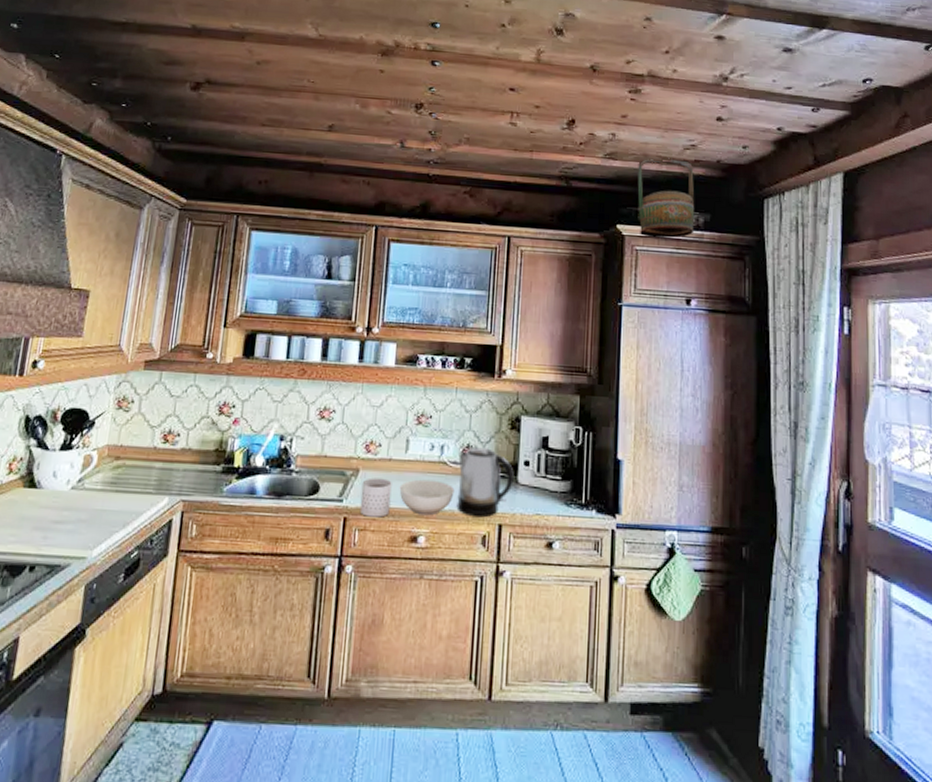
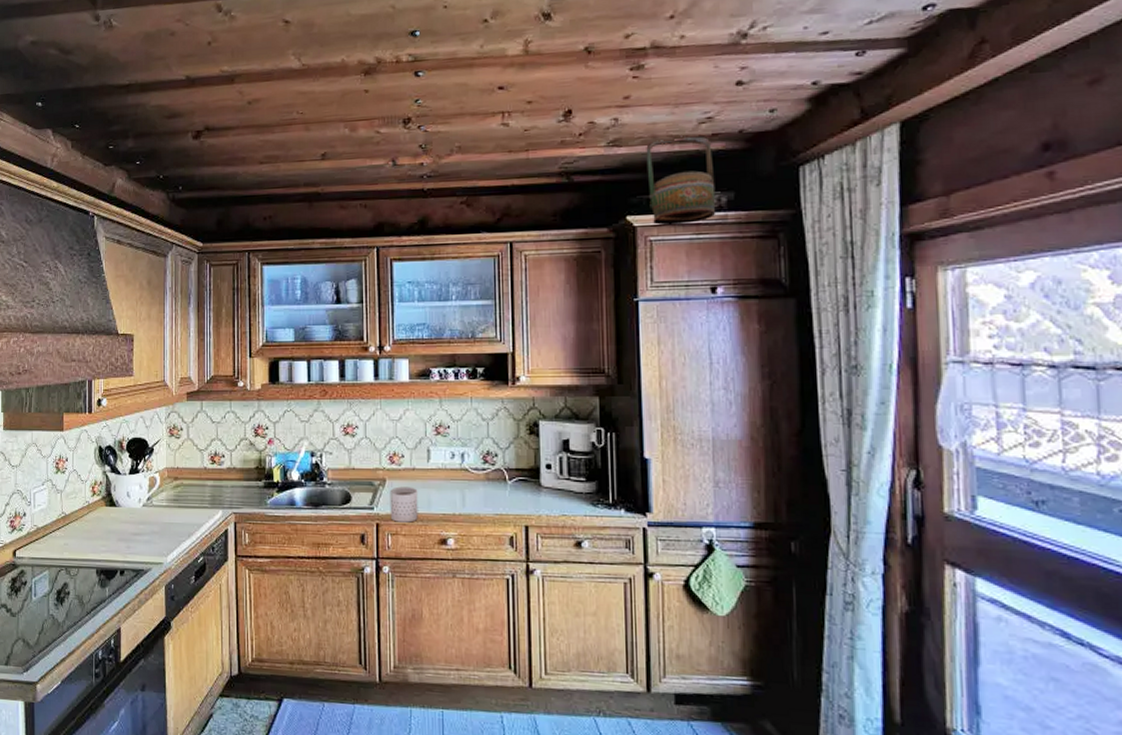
bowl: present [399,479,455,516] -> none [425,486,479,520]
kettle: present [456,447,514,517] -> none [479,453,537,519]

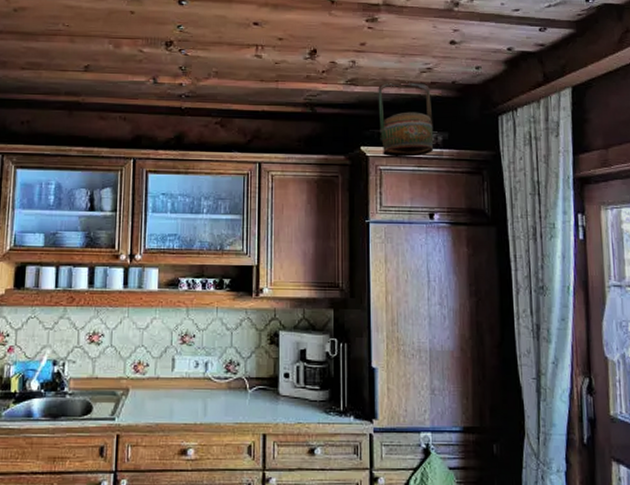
mug: present [390,486,418,523] -> none [131,396,161,433]

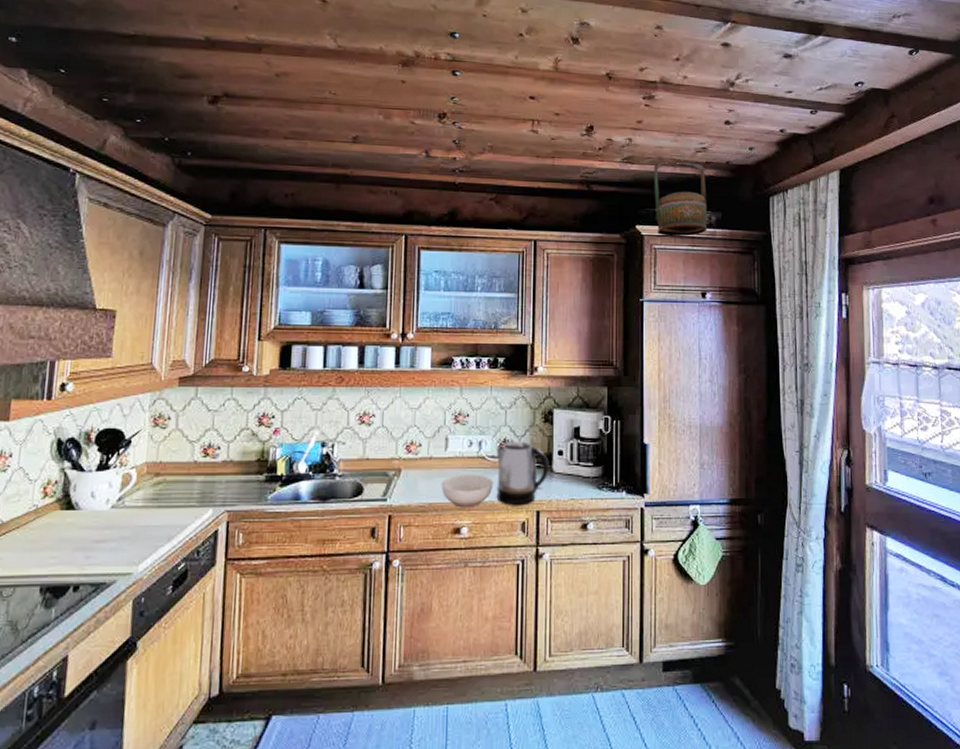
bowl: none [167,395,220,429] -> present [441,474,494,508]
kettle: none [222,363,275,427] -> present [496,441,549,505]

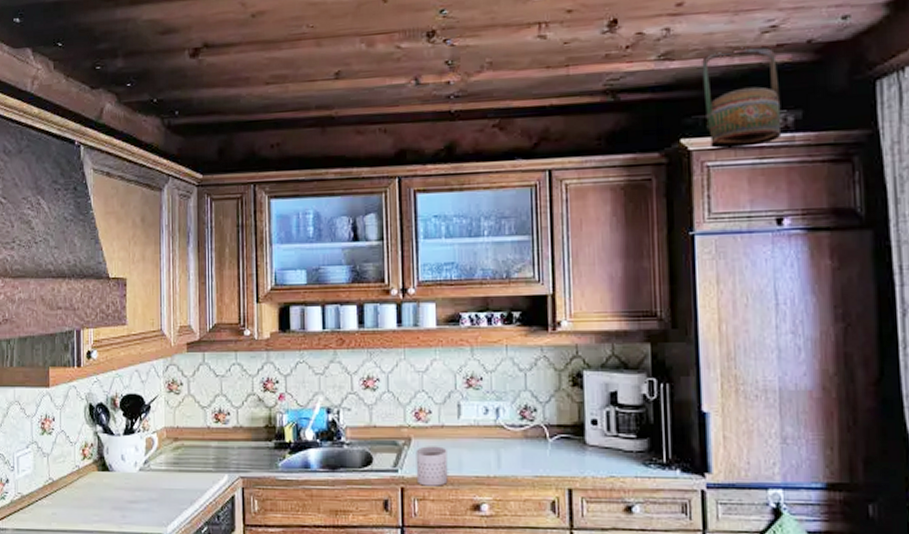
mug: none [403,476,434,513] -> present [416,446,448,486]
bowl: present [441,474,494,508] -> none [455,445,516,483]
kettle: present [496,441,549,505] -> none [516,408,581,481]

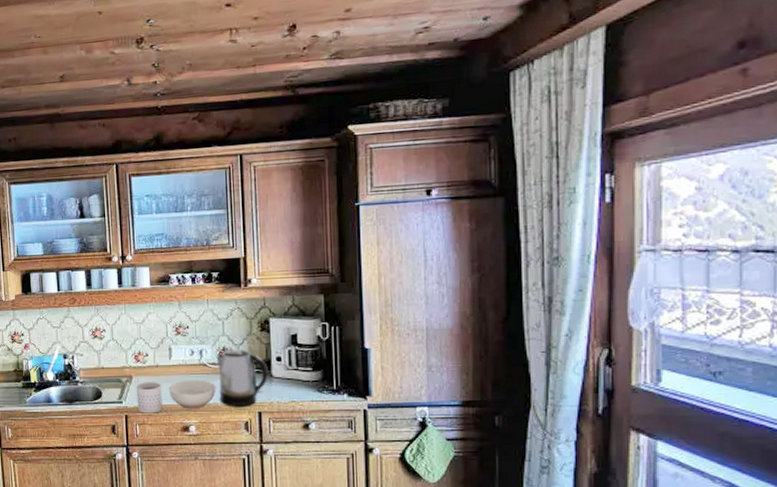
bowl: none [455,445,516,483] -> present [168,380,216,409]
kettle: none [516,408,581,481] -> present [216,349,268,406]
decorative basket: present [702,47,782,150] -> none [366,46,432,134]

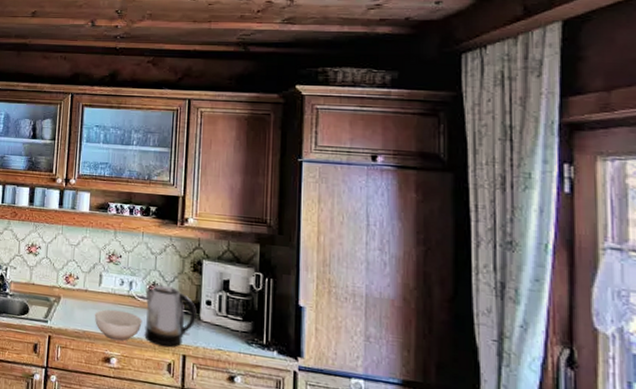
mug: present [136,382,163,413] -> none [61,304,88,339]

